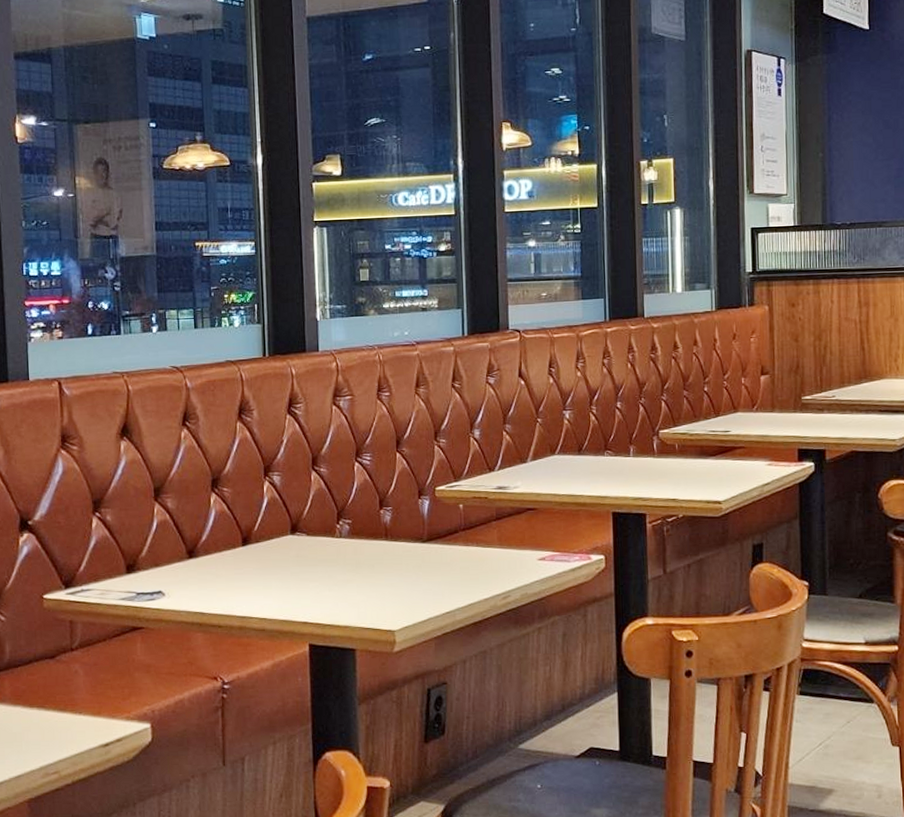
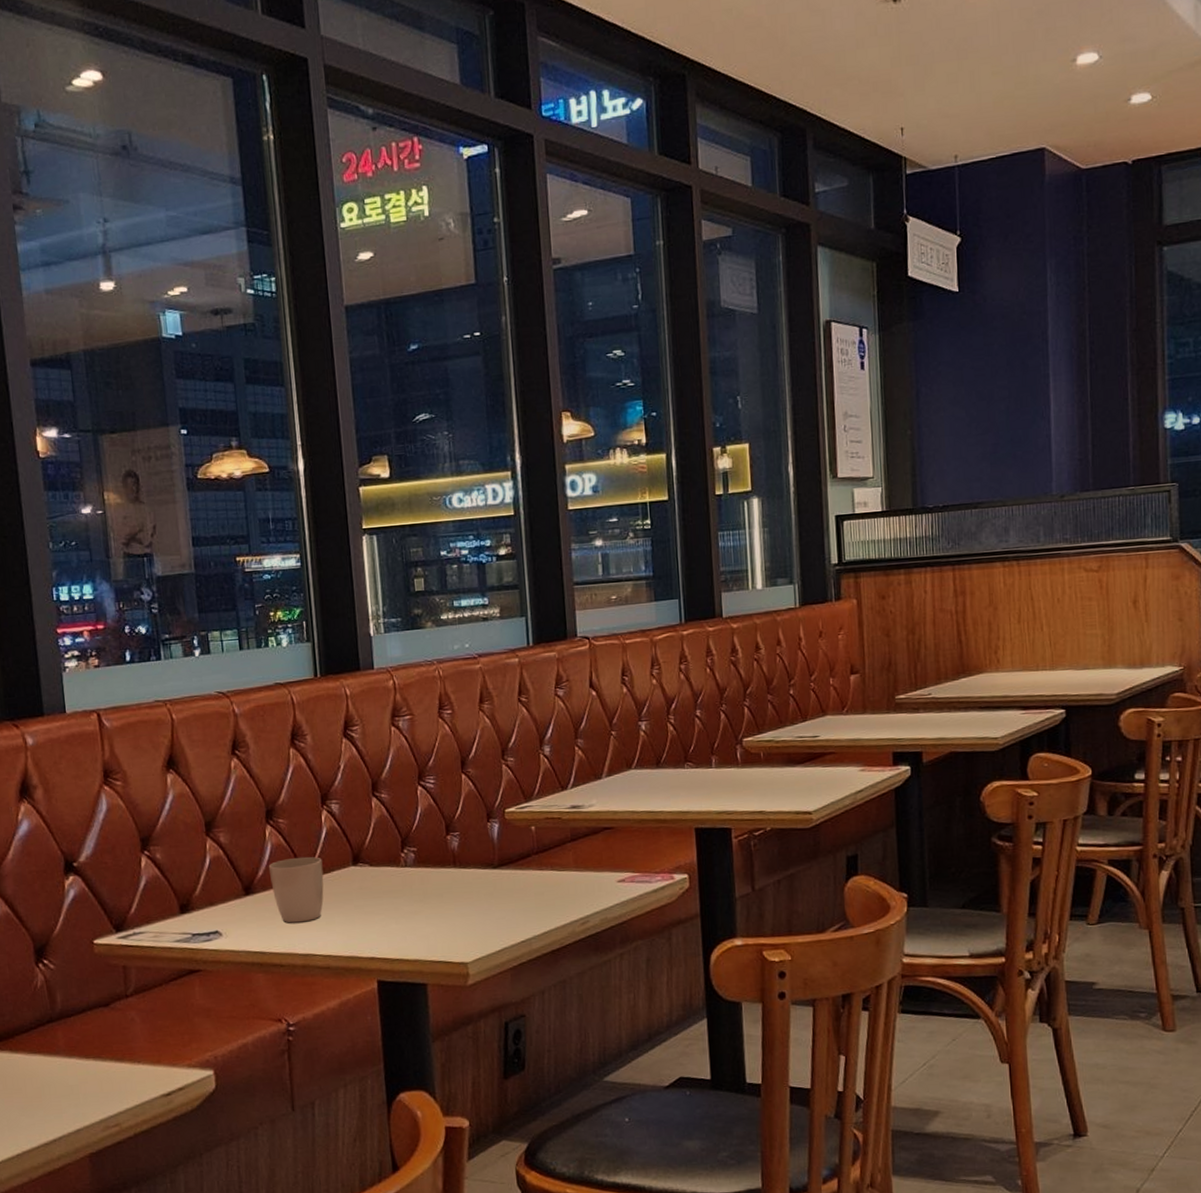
cup: none [211,524,263,588] -> present [268,856,324,925]

